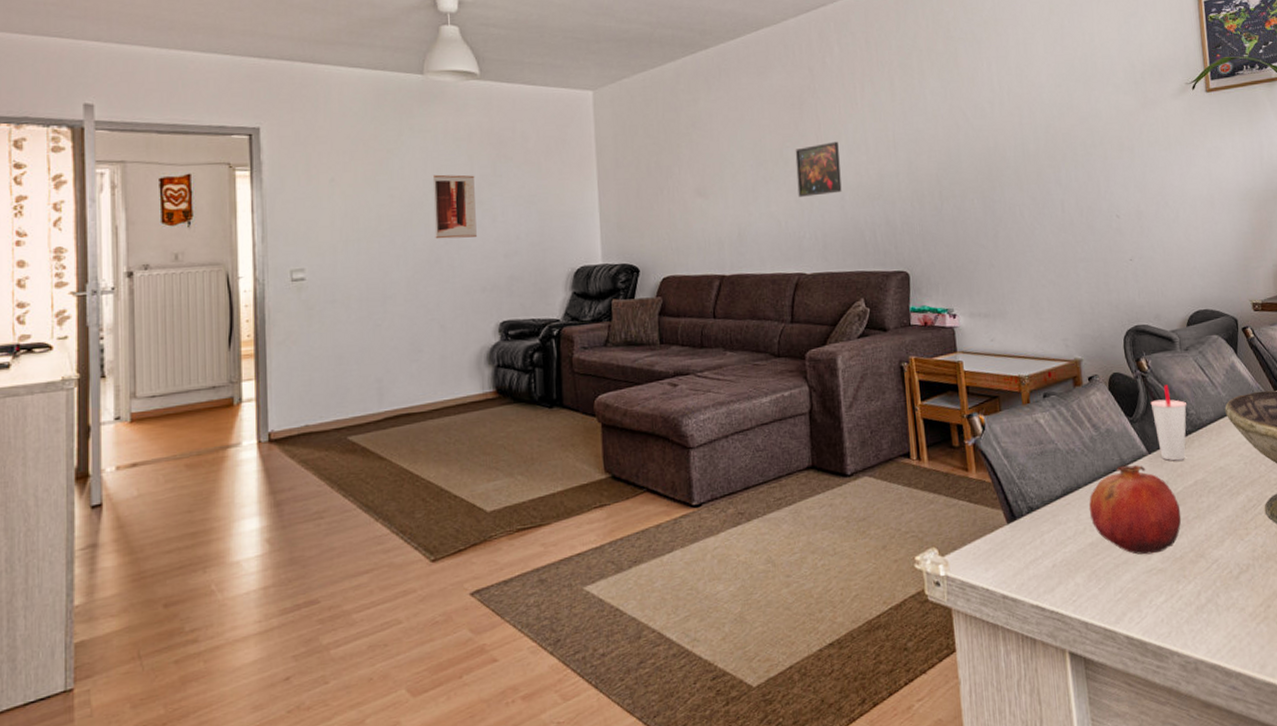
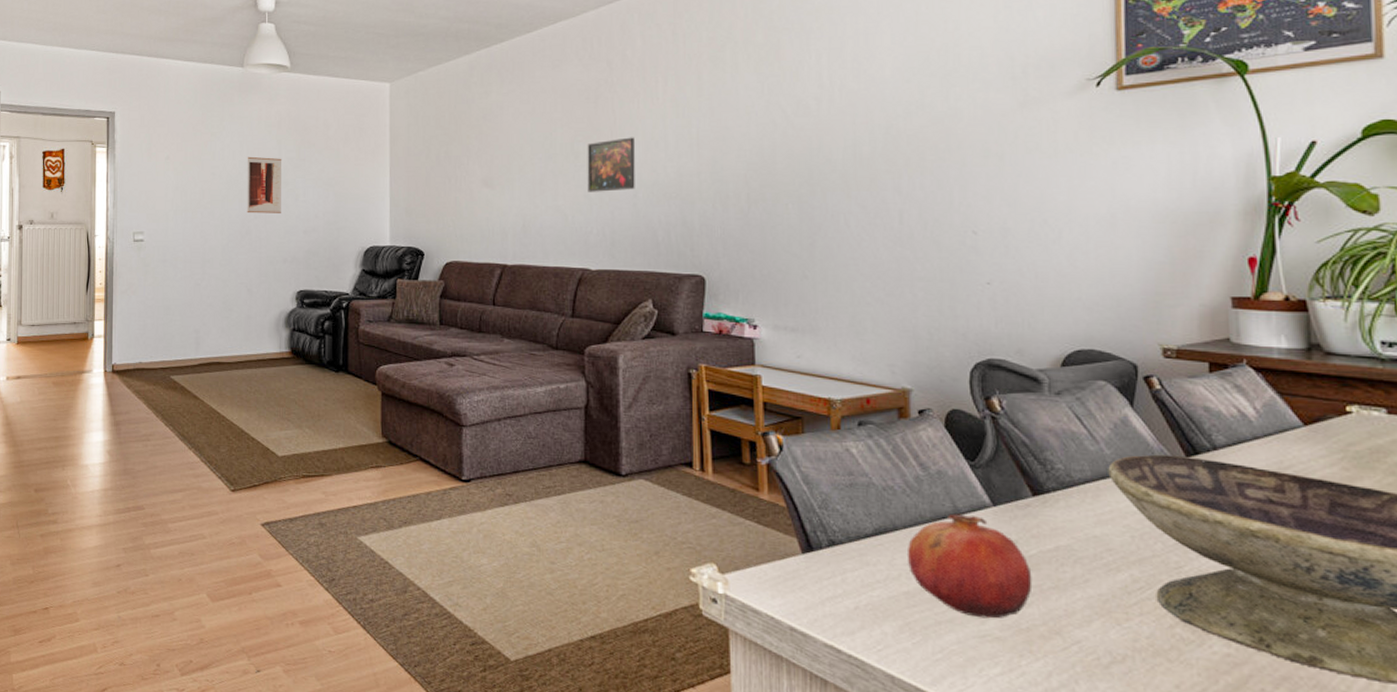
cup: present [1150,385,1187,461] -> none [1000,431,1052,520]

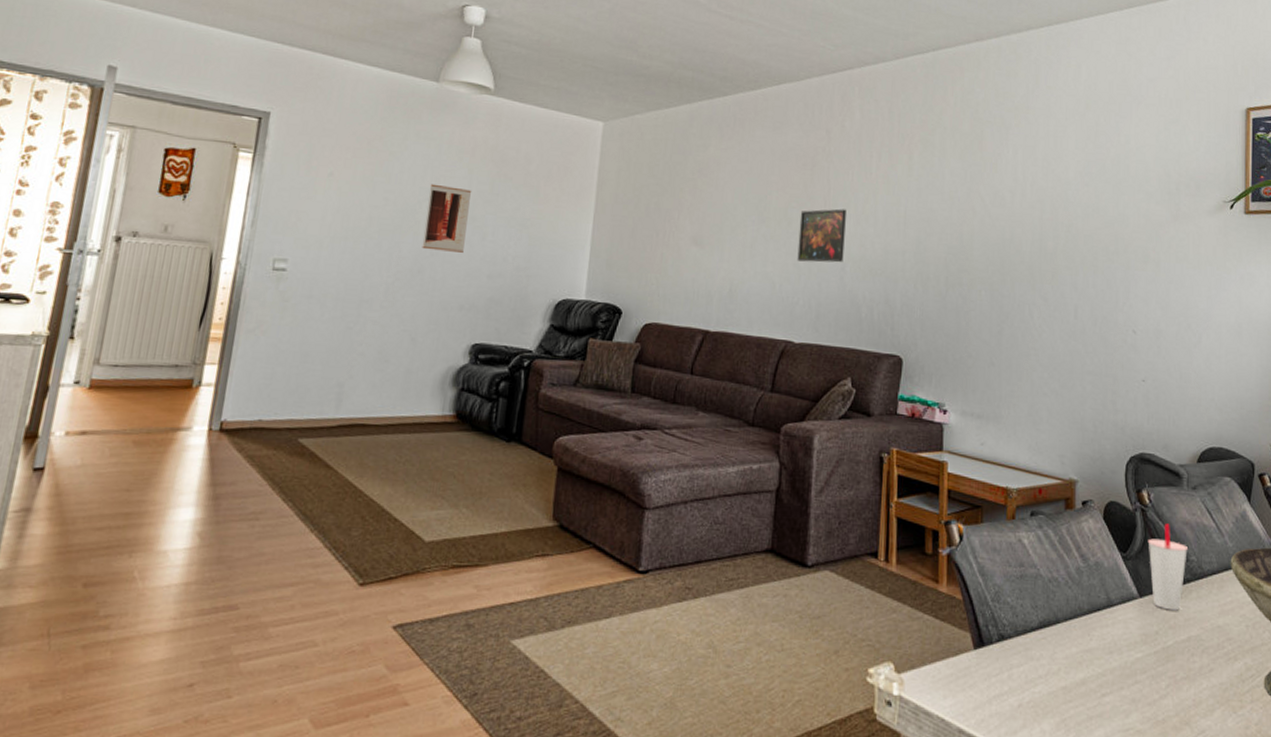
fruit: present [906,513,1033,619] -> none [1066,605,1169,712]
cup: none [1000,431,1052,520] -> present [1147,523,1188,611]

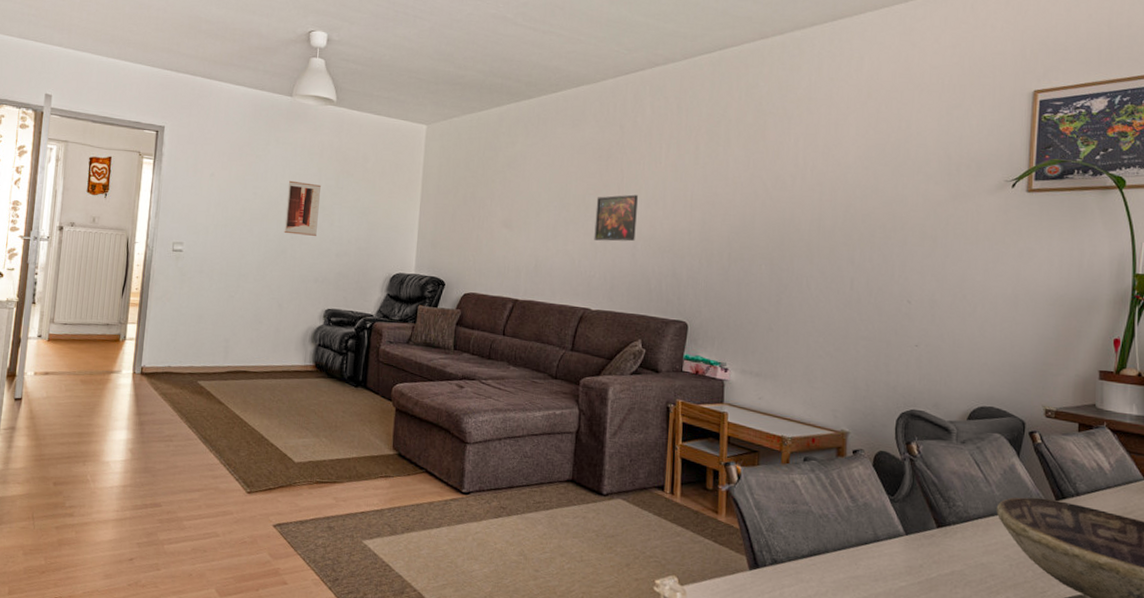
cup: present [1147,523,1188,611] -> none [915,472,954,548]

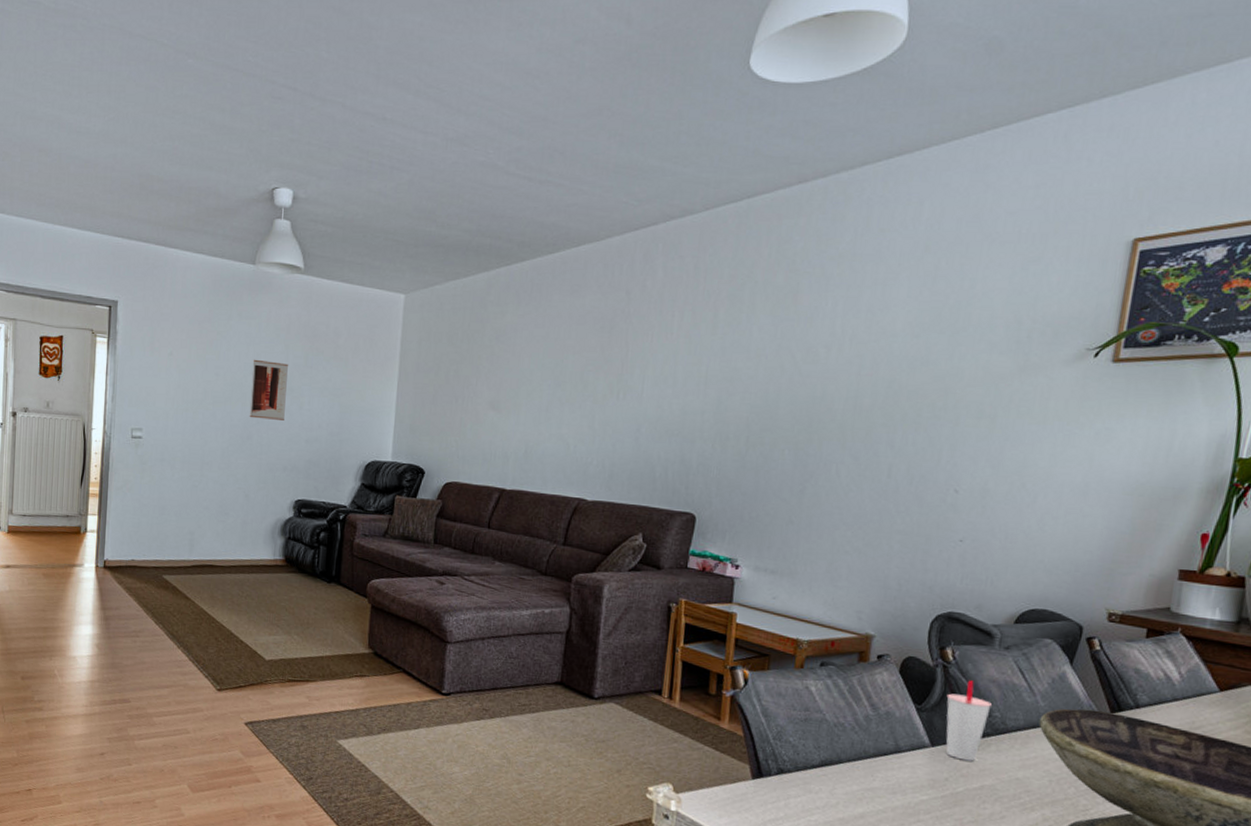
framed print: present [594,194,638,242] -> none [592,370,644,424]
cup: none [915,472,954,548] -> present [945,680,992,761]

